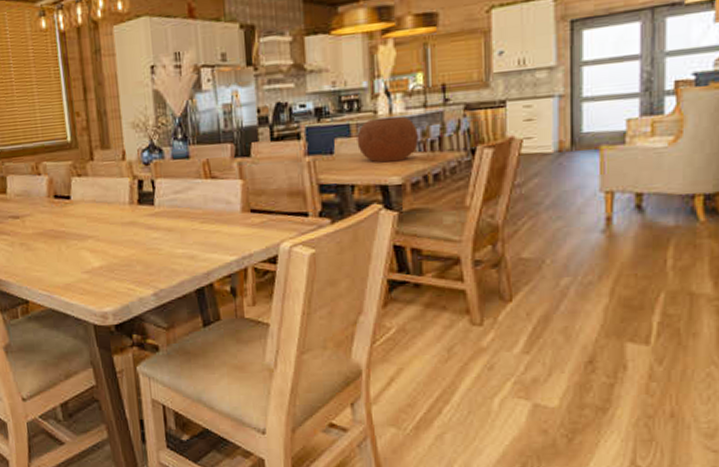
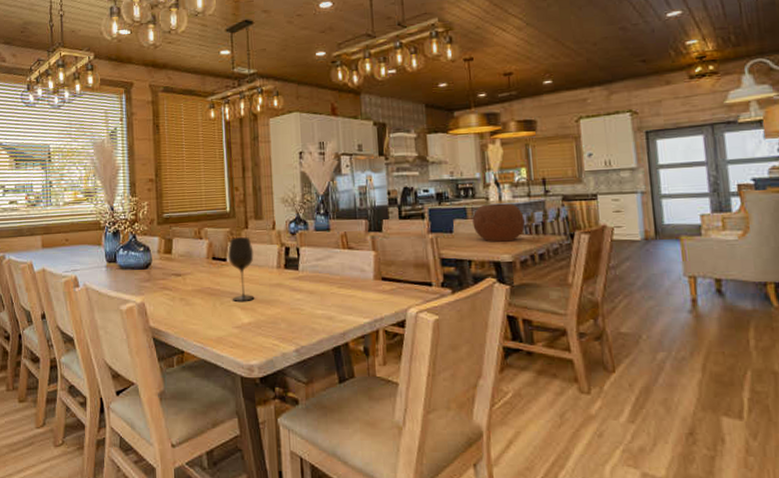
wine glass: none [71,169,105,244] -> present [228,236,255,301]

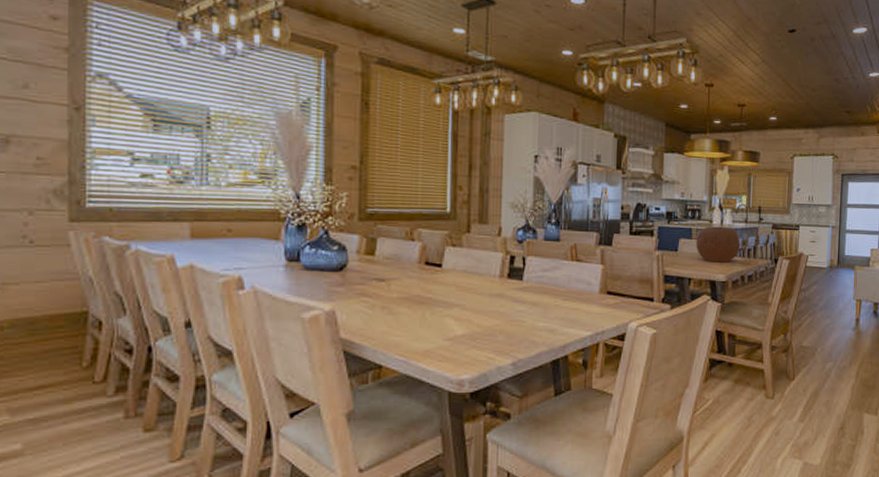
wine glass: present [228,236,255,301] -> none [444,240,475,311]

